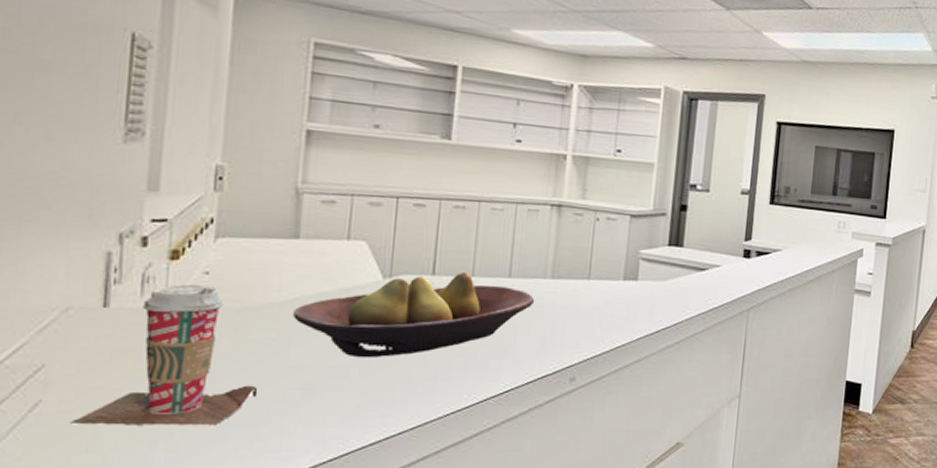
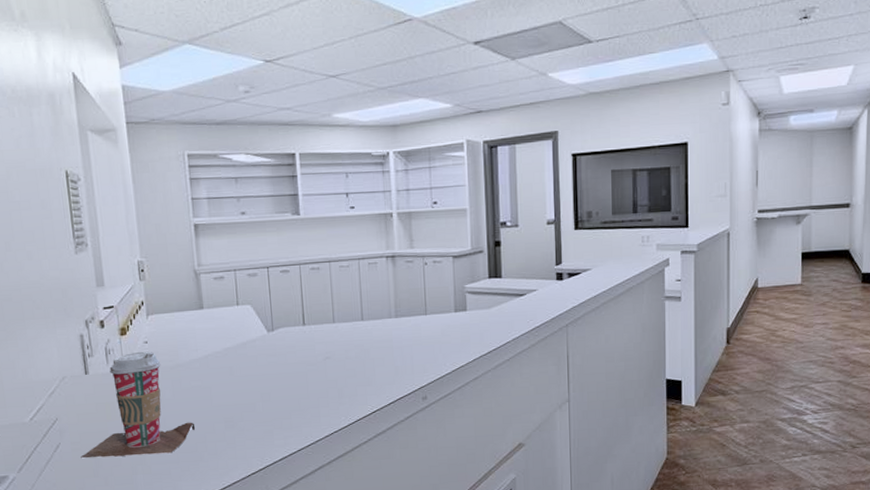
fruit bowl: present [293,271,535,358] -> none [209,320,385,395]

